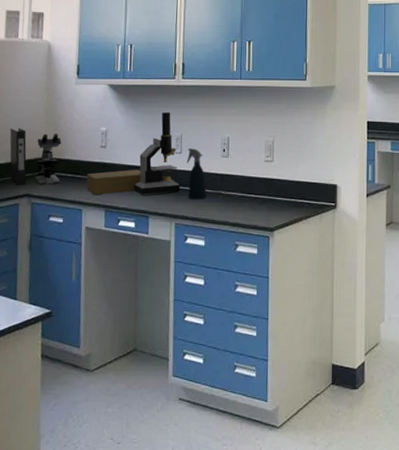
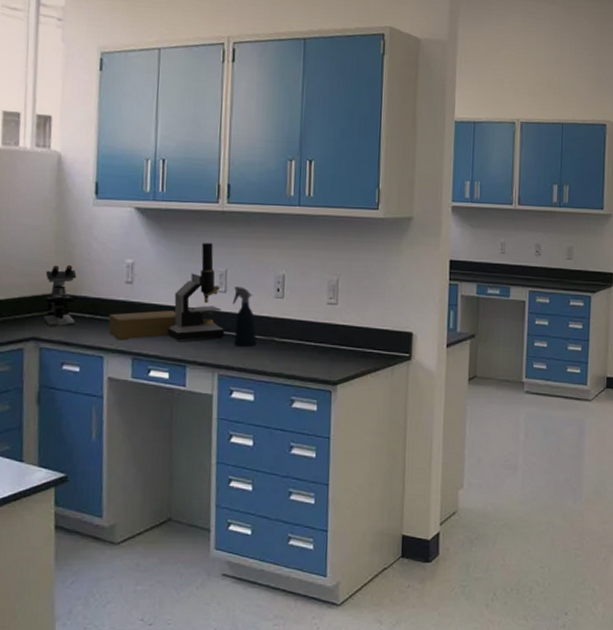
binder: present [10,127,27,185] -> none [10,257,33,326]

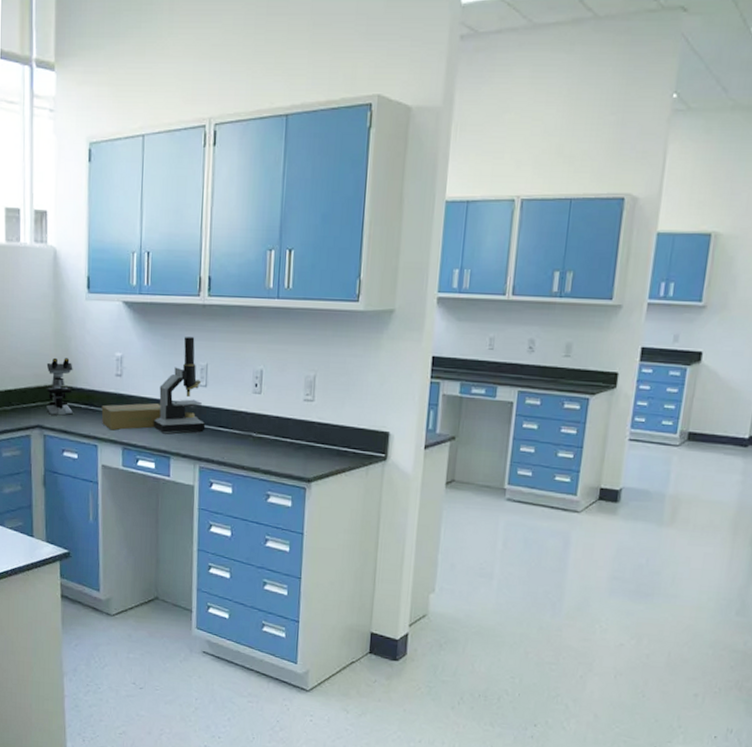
spray bottle: present [232,286,257,348] -> none [212,381,236,442]

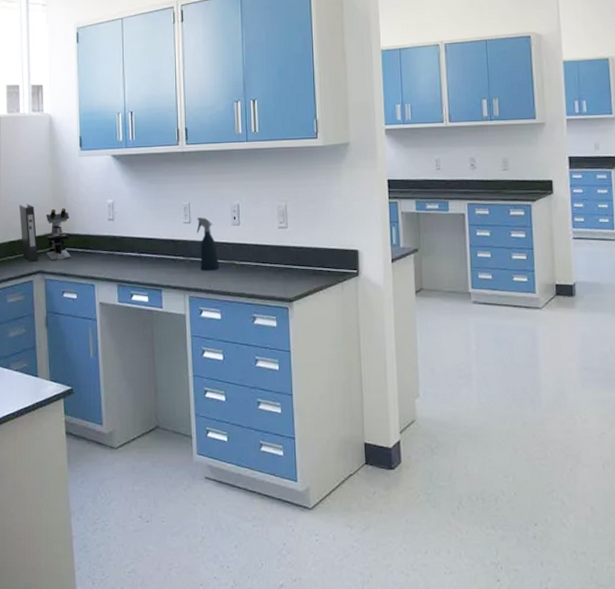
binder: none [16,349,37,415] -> present [18,204,38,262]
box: present [101,403,161,431] -> none [97,242,151,270]
microscope: present [153,337,206,434] -> none [144,181,192,269]
spray bottle: none [212,381,236,442] -> present [196,217,220,272]

